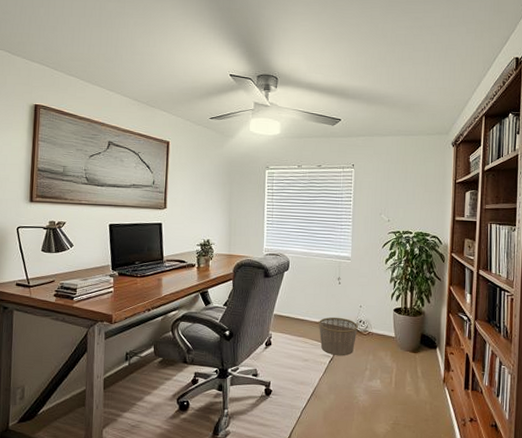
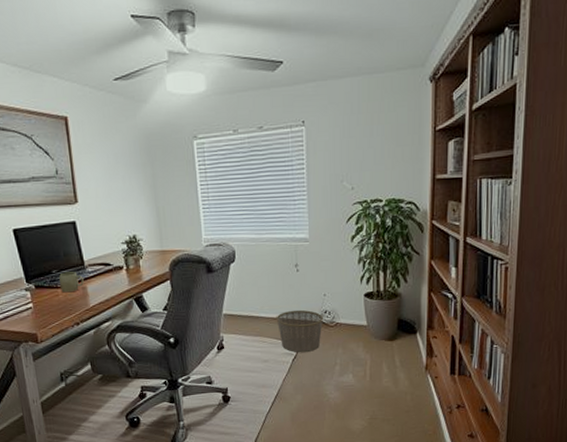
mug: none [139,264,160,282] -> present [58,271,84,293]

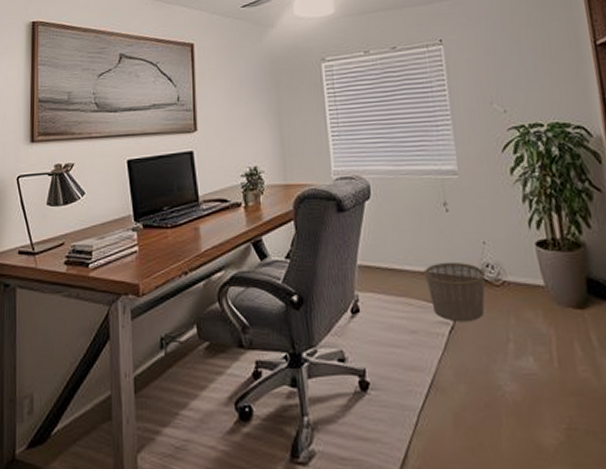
mug: present [58,271,84,293] -> none [169,209,197,234]

